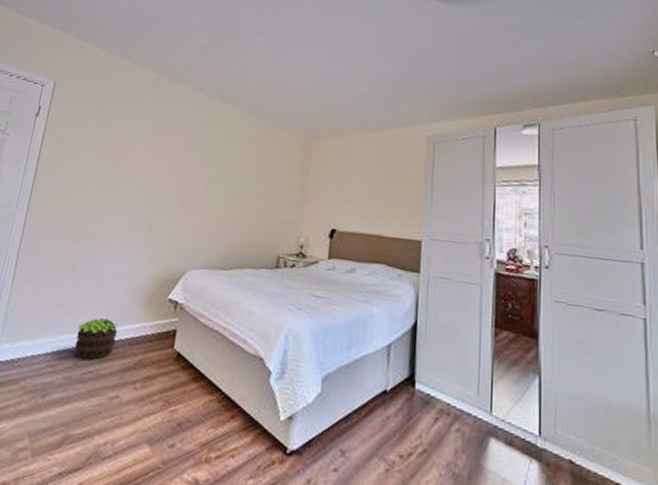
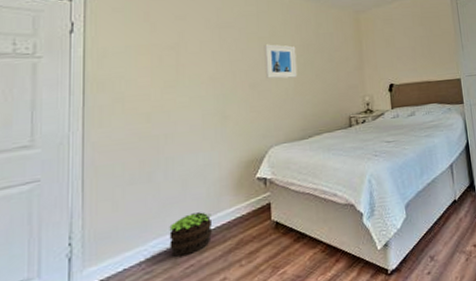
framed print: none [198,158,236,200] -> present [264,44,298,79]

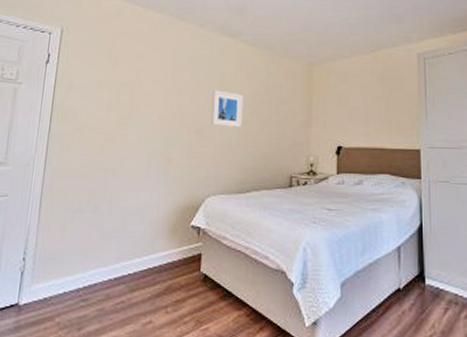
potted plant: present [169,212,212,257] -> none [105,250,145,290]

